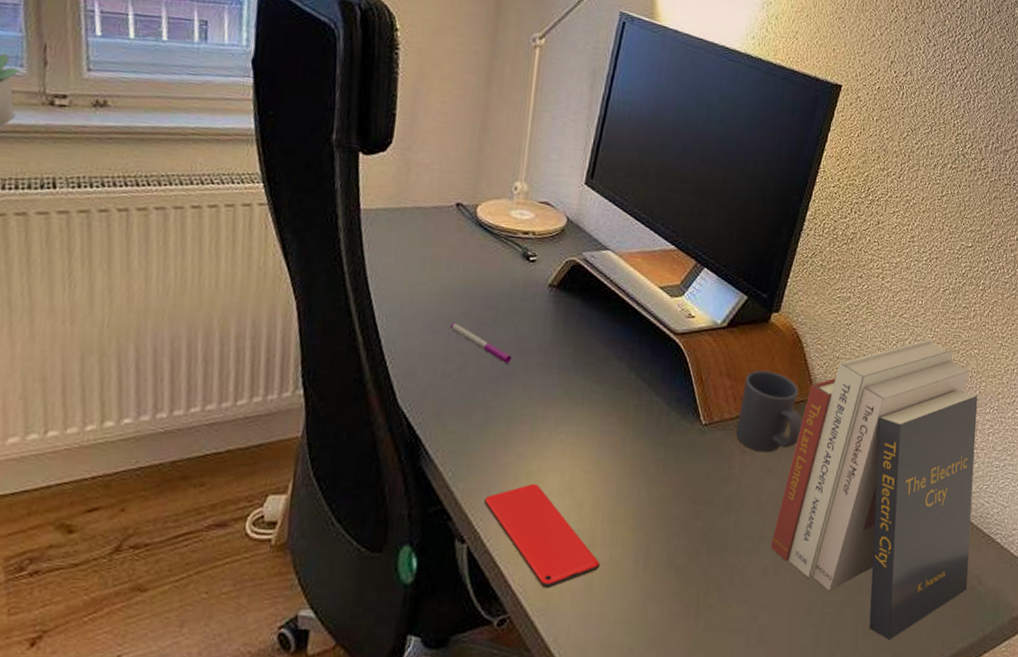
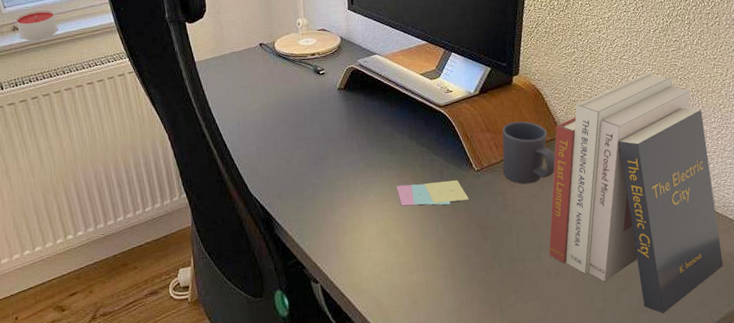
candle: none [101,85,166,129] -> present [16,10,58,41]
pen: present [449,322,511,364] -> none [274,129,323,151]
phone: present [483,483,600,589] -> none [325,233,419,308]
sticky notes: none [597,427,687,464] -> present [396,180,469,206]

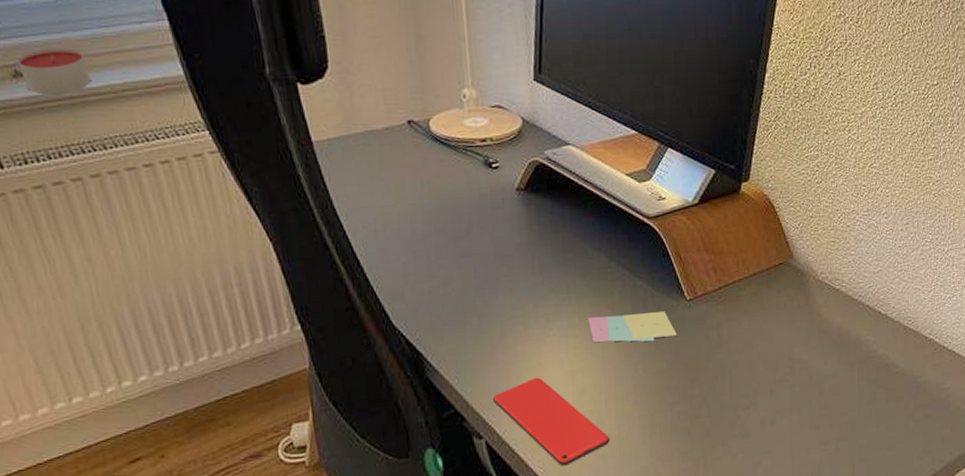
phone: none [325,233,419,308] -> present [492,377,610,466]
mug: present [502,121,556,184] -> none [720,239,783,317]
books: present [549,72,724,314] -> none [766,185,953,464]

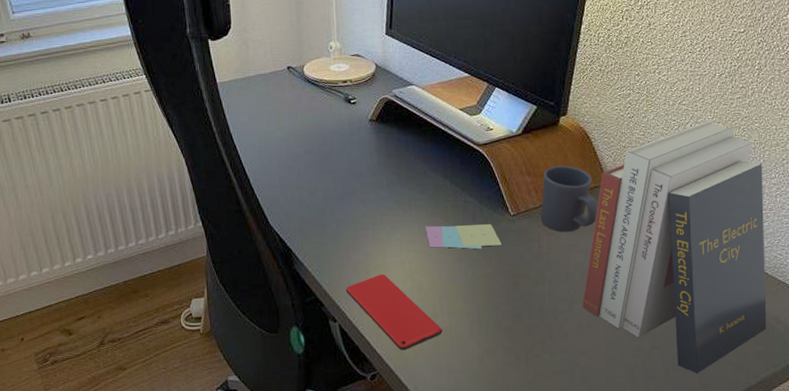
candle: present [18,48,91,95] -> none [25,18,70,51]
mug: none [720,239,783,317] -> present [541,165,598,233]
books: none [766,185,953,464] -> present [582,120,767,374]

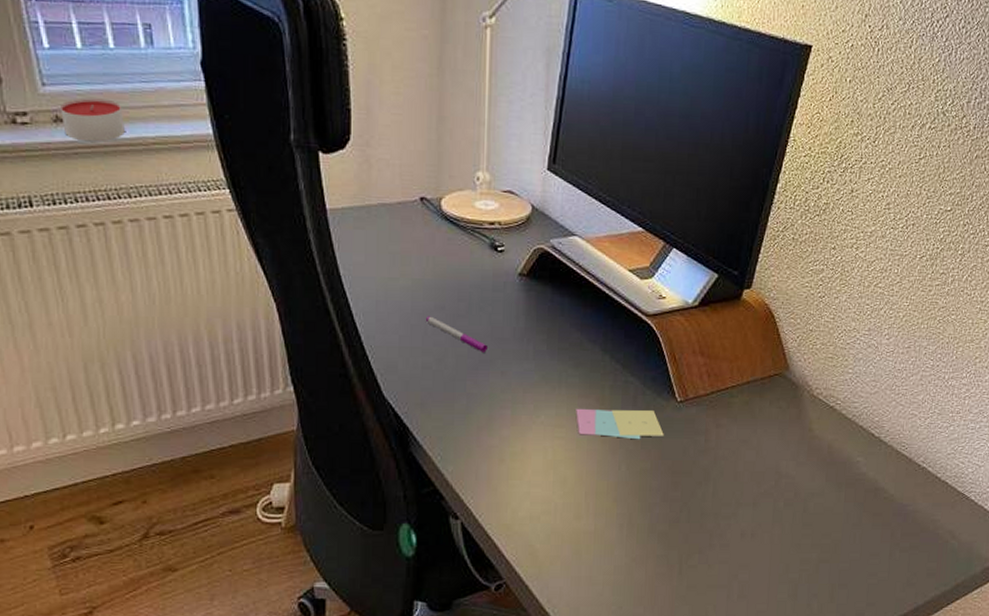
candle: none [25,18,70,51] -> present [61,98,125,142]
pen: none [298,159,349,186] -> present [425,316,487,353]
phone: present [345,274,442,351] -> none [472,463,586,557]
mug: present [541,165,598,233] -> none [711,346,776,425]
books: present [582,120,767,374] -> none [748,307,955,592]

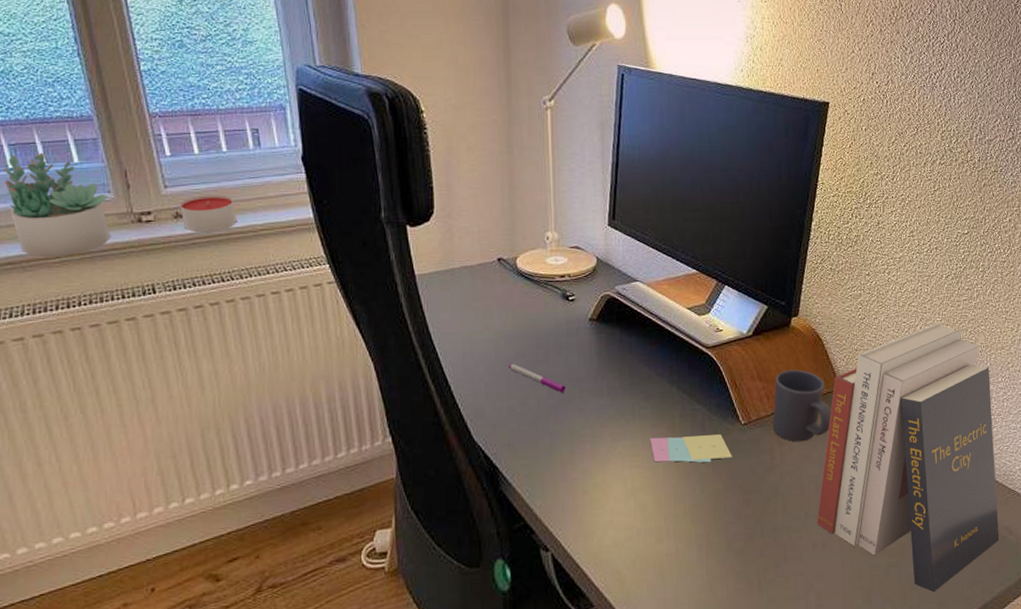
mug: none [711,346,776,425] -> present [773,369,831,442]
books: none [748,307,955,592] -> present [817,322,1000,593]

